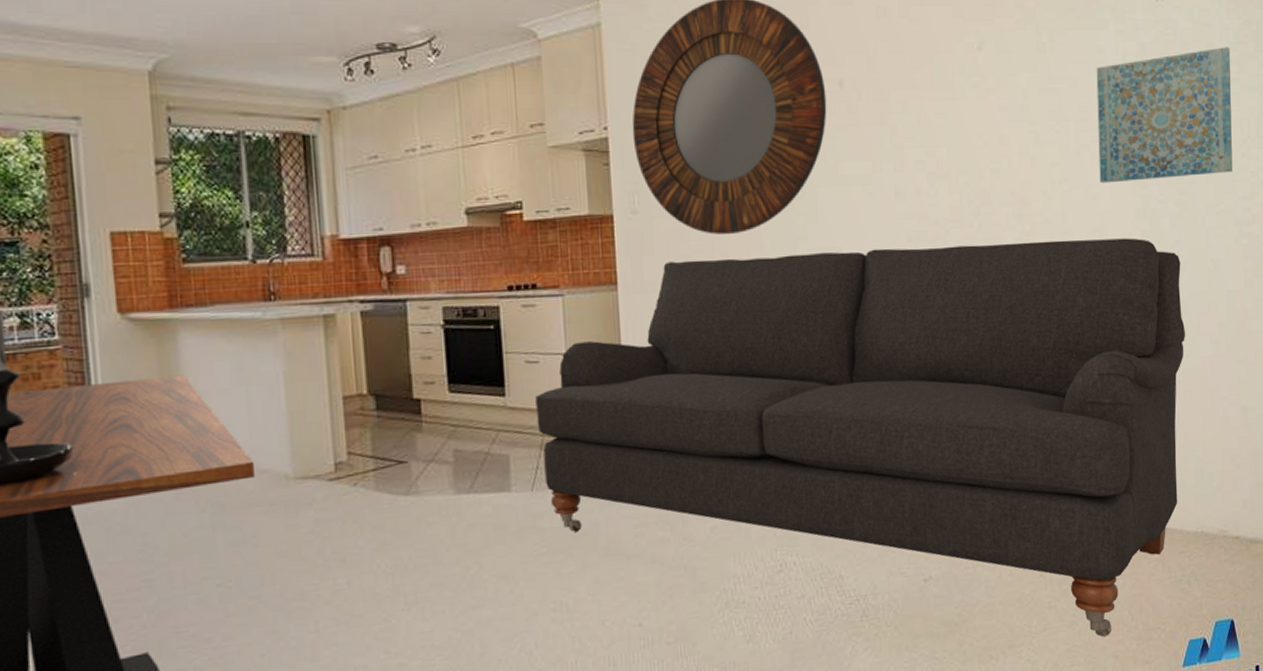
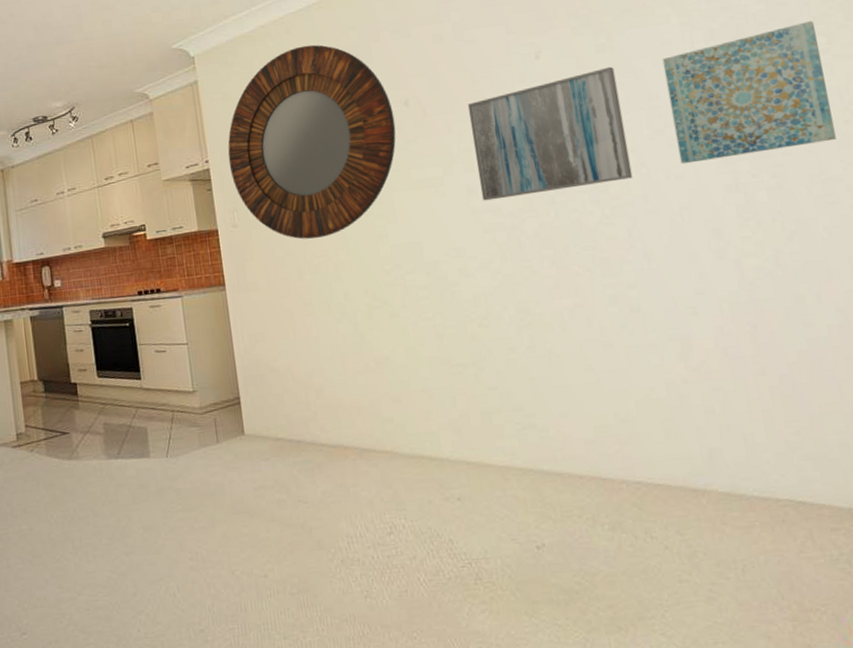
sofa: present [535,238,1186,637] -> none [165,212,822,616]
wall art: none [904,69,1055,206] -> present [468,66,633,201]

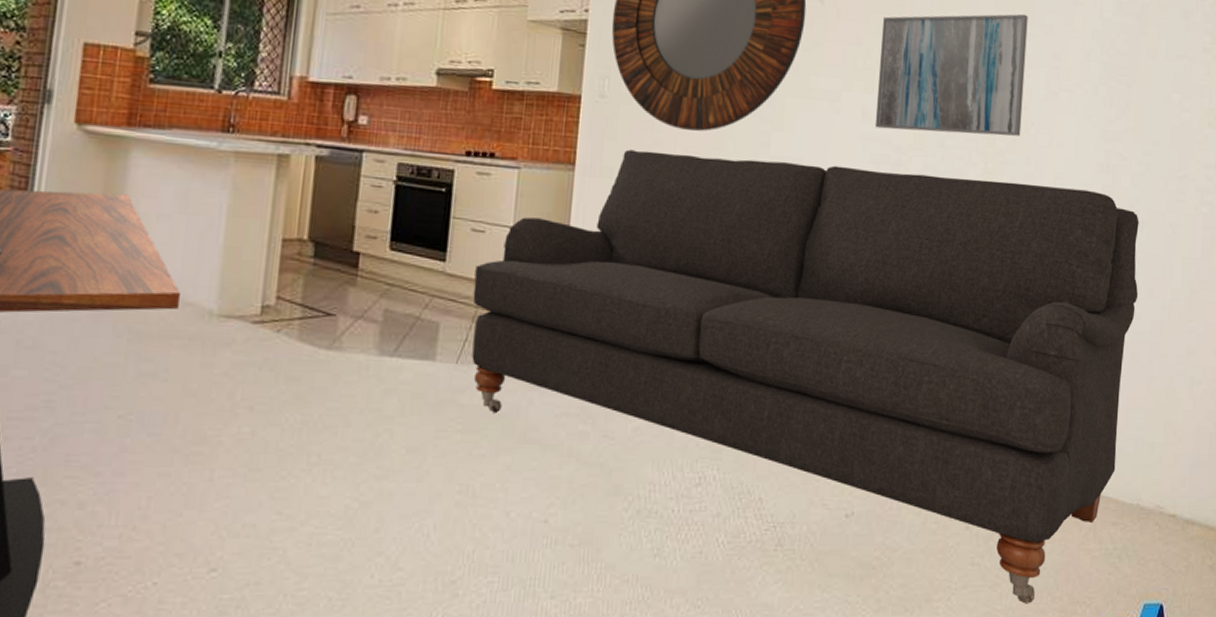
sofa: none [165,212,822,616] -> present [472,149,1139,604]
wall art: present [662,21,836,164] -> none [1065,16,1205,140]

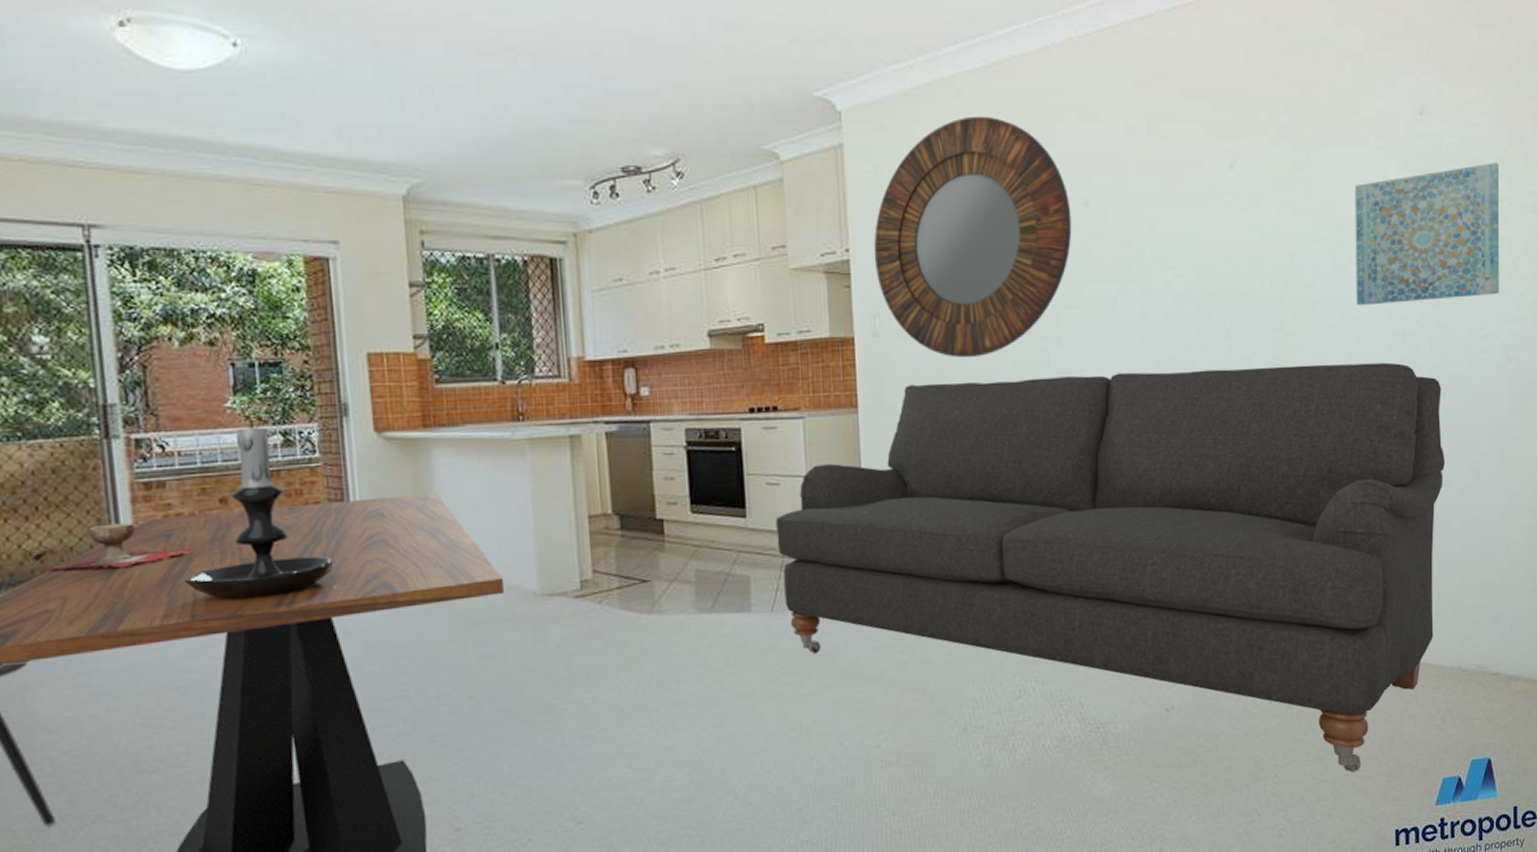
wall art: present [874,14,1028,136] -> none [1152,187,1309,329]
wall art: none [1065,16,1205,140] -> present [1354,163,1500,306]

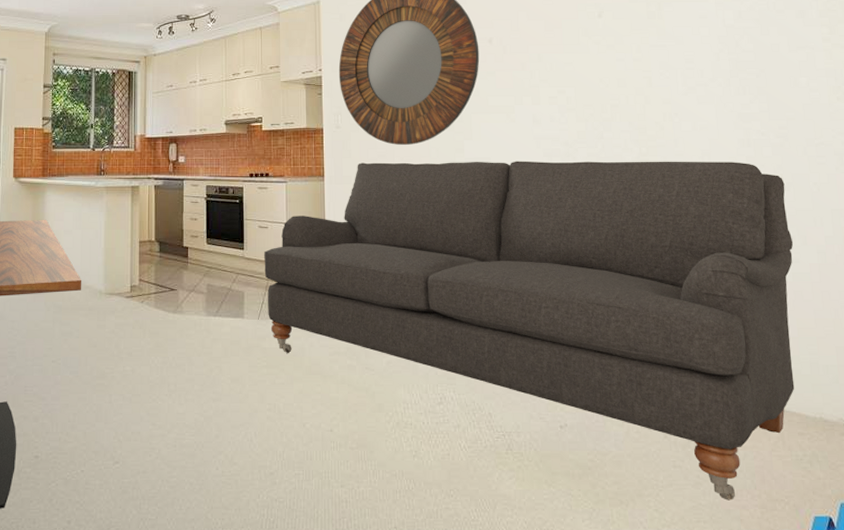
wall art: present [1354,163,1500,306] -> none [699,14,829,118]

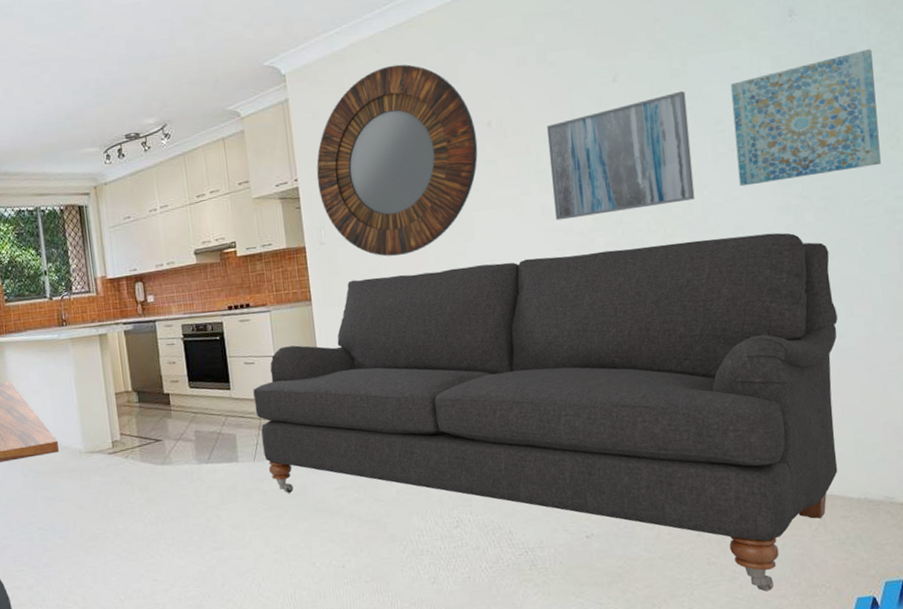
wall art: none [540,31,667,130] -> present [546,90,695,221]
wall art: none [699,14,829,118] -> present [730,49,881,187]

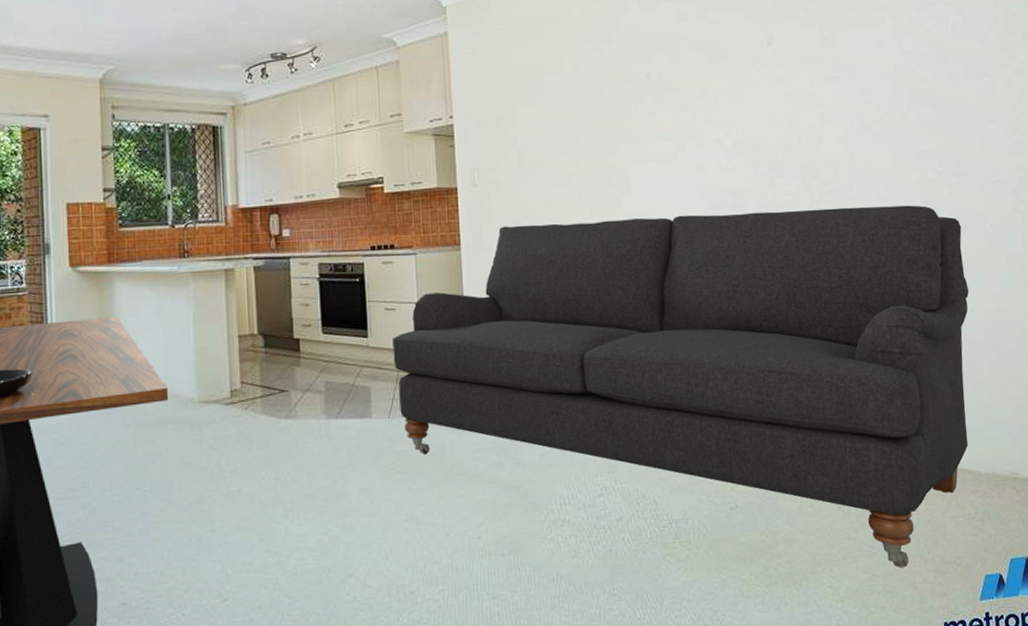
home mirror: present [316,64,478,257] -> none [473,8,637,204]
wall art: present [546,90,695,221] -> none [704,60,842,178]
wall art: present [730,49,881,187] -> none [875,37,1007,158]

